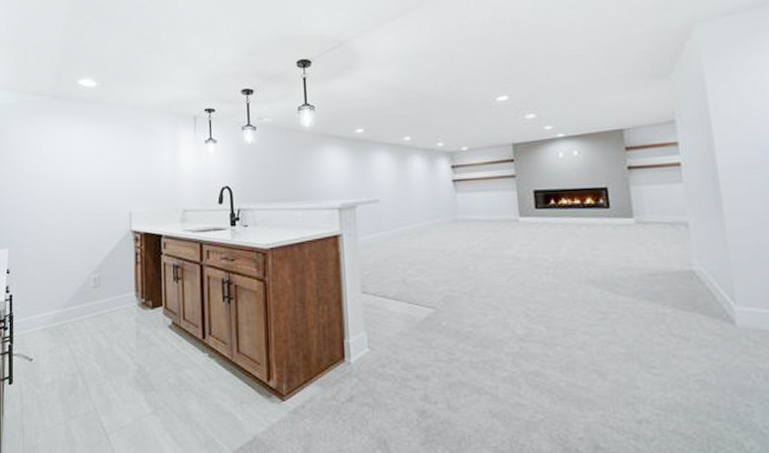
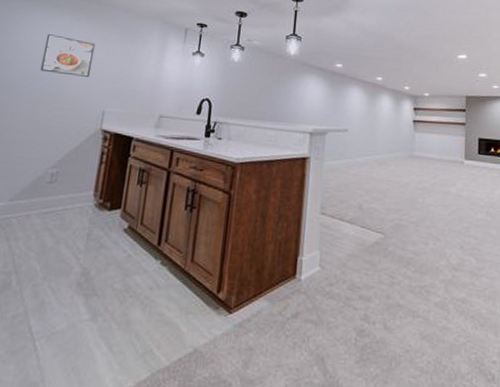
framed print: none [66,143,112,182] -> present [40,34,96,77]

